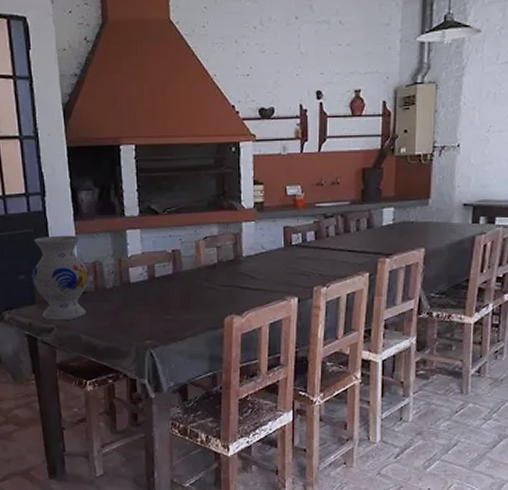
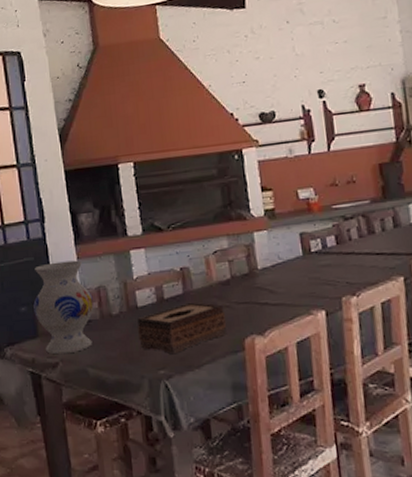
tissue box: none [128,282,210,327] -> present [137,302,227,355]

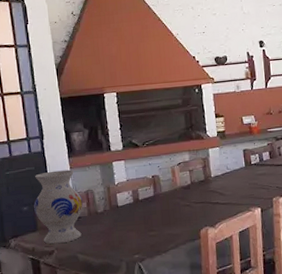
tissue box: present [137,302,227,355] -> none [117,202,187,243]

